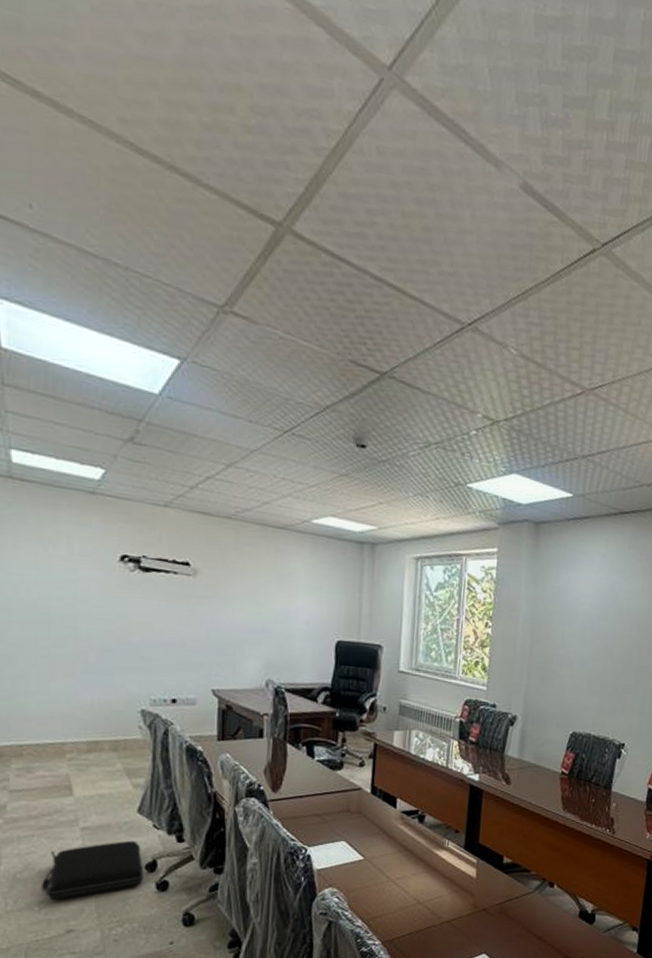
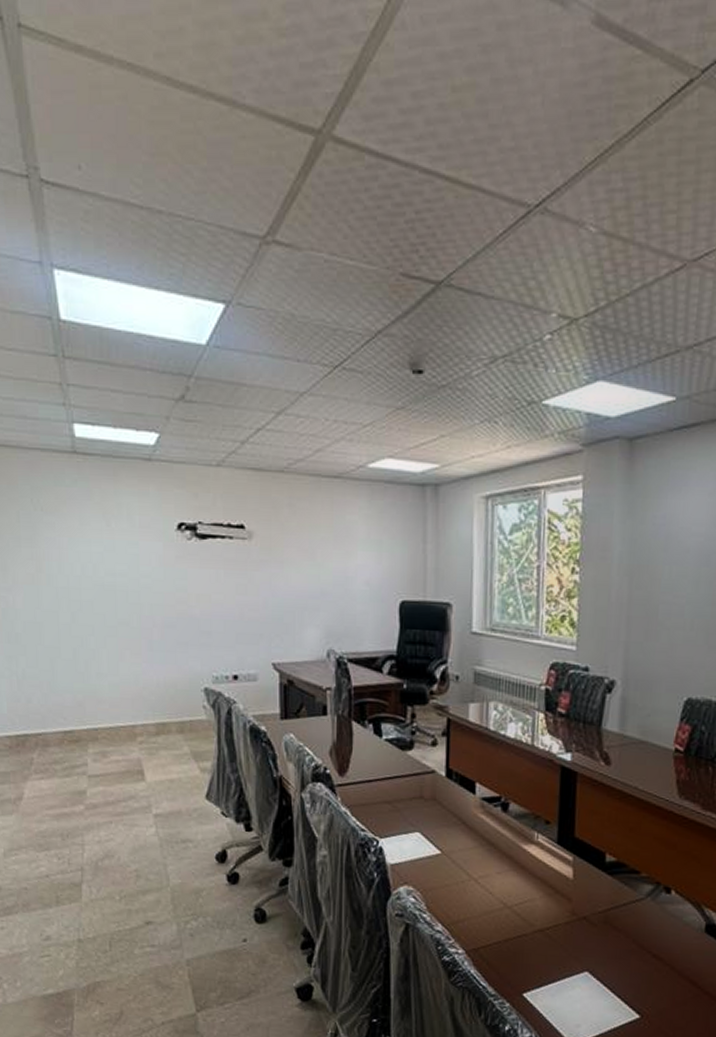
briefcase: present [42,840,144,901] -> none [121,828,215,891]

